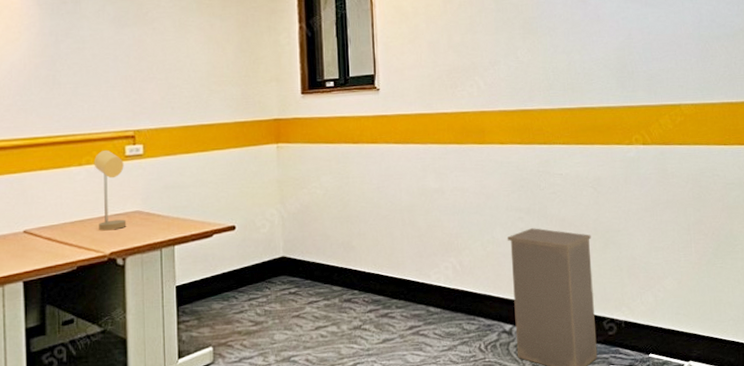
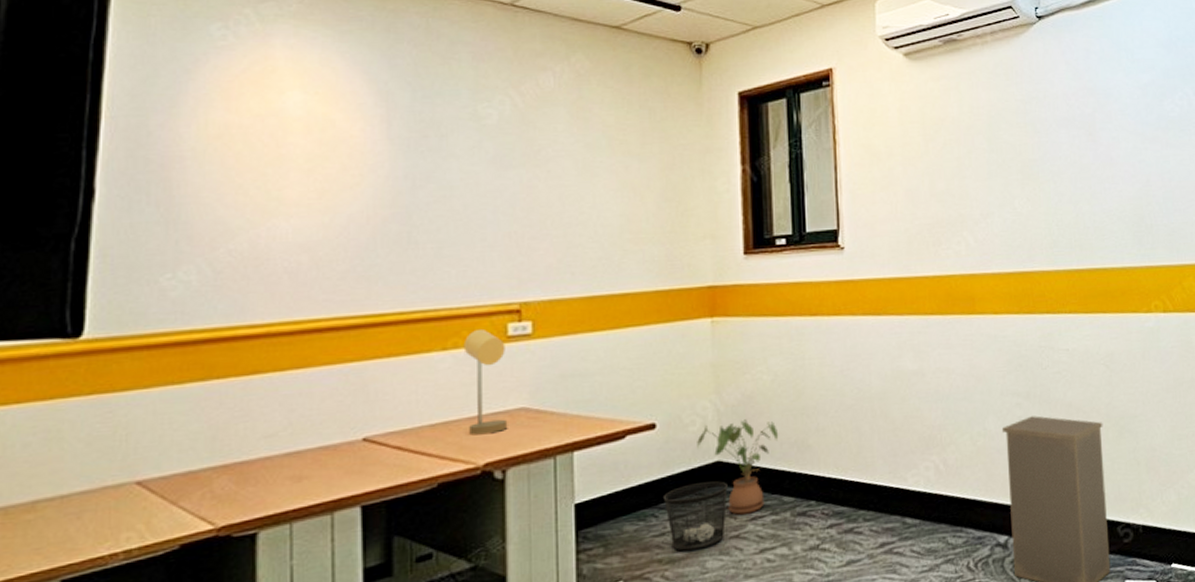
waste bin: none [242,272,290,326] -> present [664,481,728,552]
house plant: none [267,224,330,299] -> present [697,419,779,515]

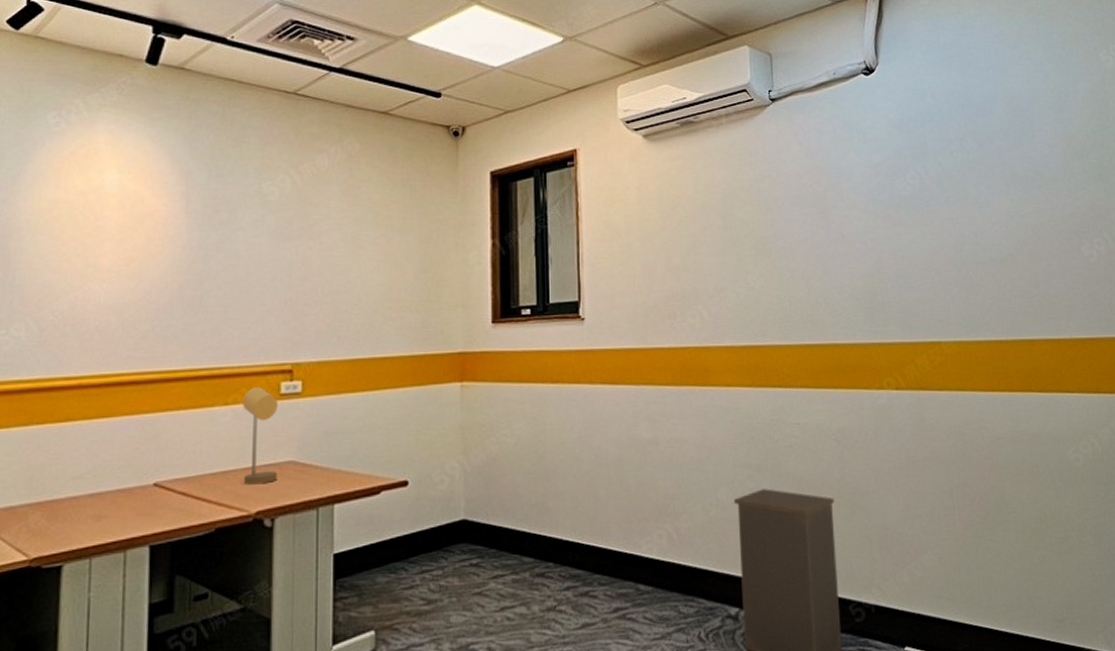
waste bin: present [664,481,728,552] -> none [414,539,472,605]
house plant: present [697,419,779,515] -> none [445,480,521,573]

